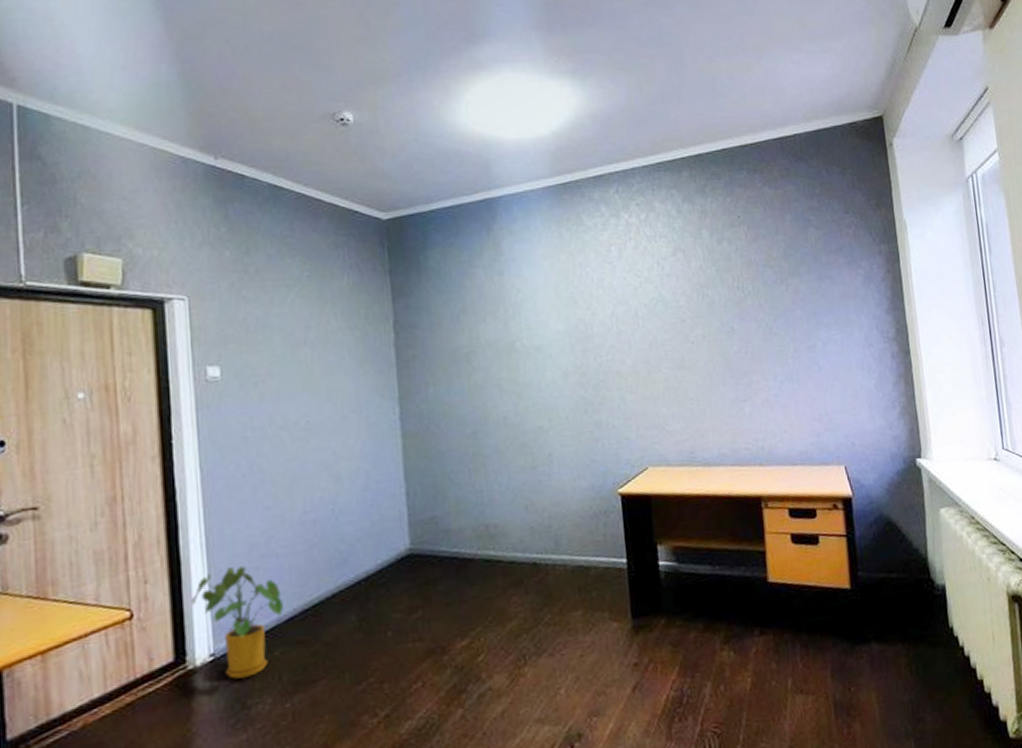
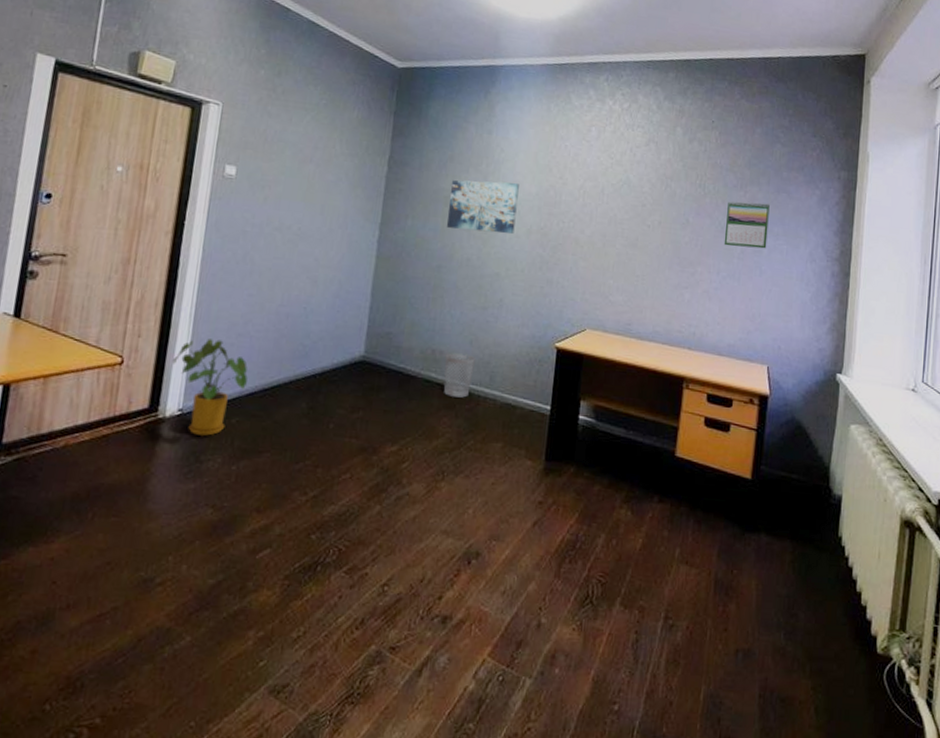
wall art: none [470,323,549,387] -> present [446,180,519,234]
wastebasket: none [501,522,536,573] -> present [443,353,477,398]
calendar: none [771,293,820,348] -> present [724,201,770,249]

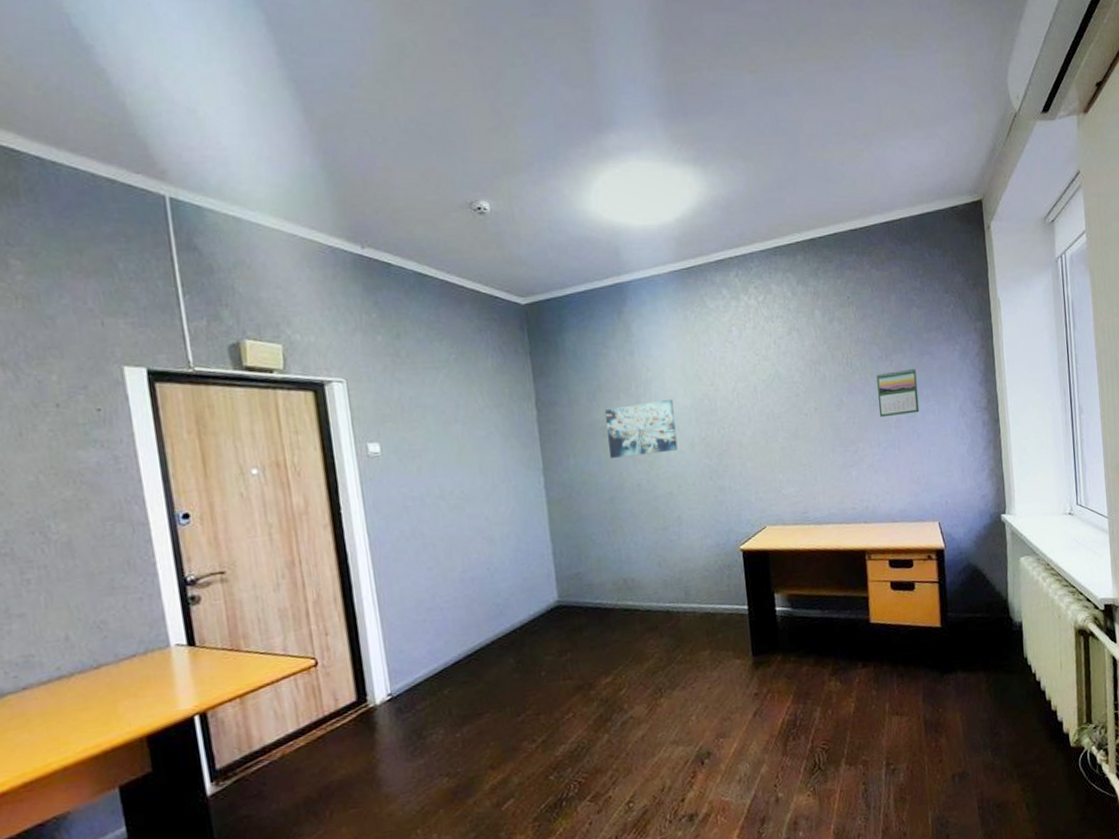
house plant: present [172,339,248,436] -> none [367,619,449,714]
wastebasket: present [443,353,477,398] -> none [637,576,669,619]

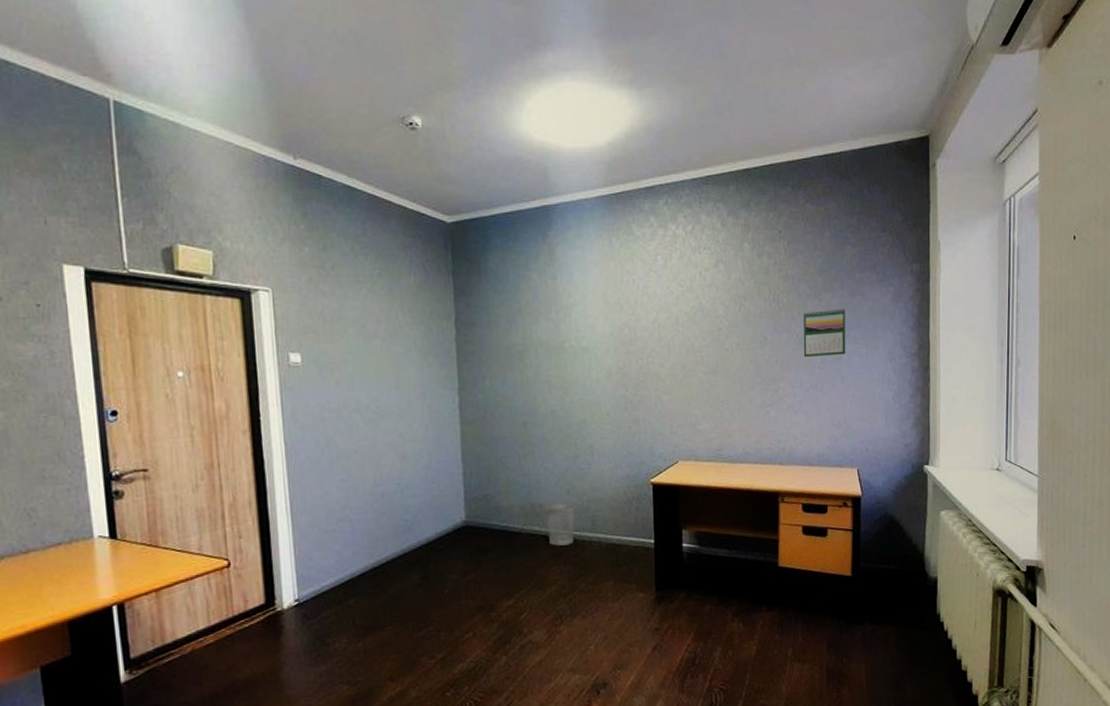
wall art: present [605,398,678,458] -> none [524,326,594,382]
wastebasket: none [637,576,669,619] -> present [545,503,576,546]

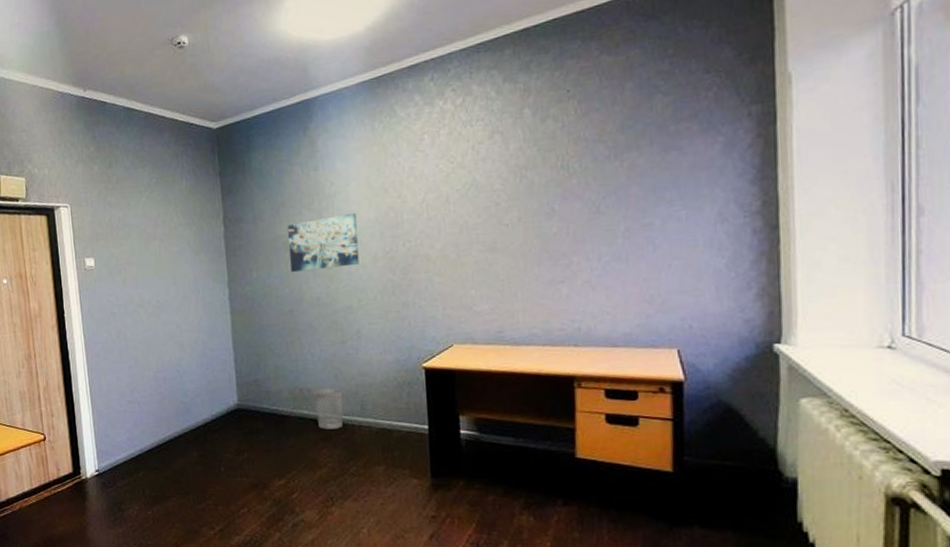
wall art: none [524,326,594,382] -> present [288,212,359,272]
calendar: present [803,308,846,358] -> none [601,167,659,227]

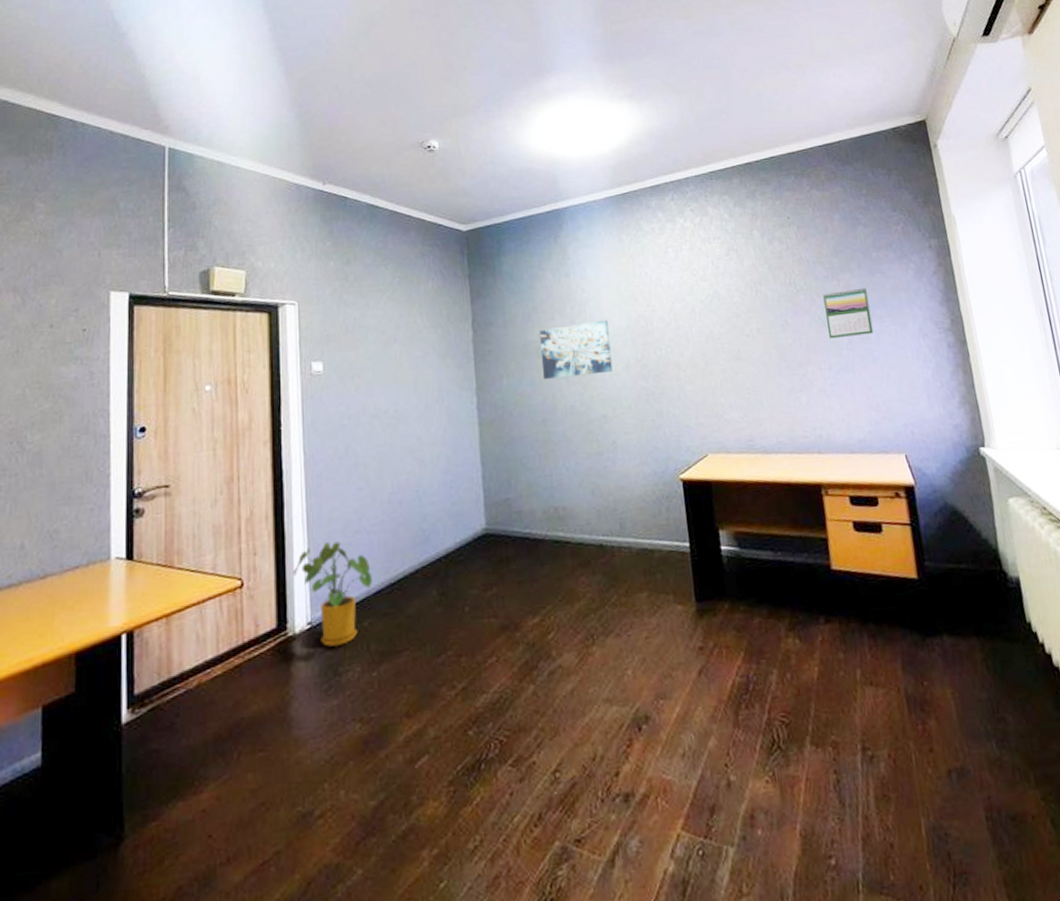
house plant: none [81,409,144,489] -> present [292,541,372,647]
wastebasket: present [313,388,344,430] -> none [569,505,602,554]
calendar: none [601,167,659,227] -> present [823,287,874,339]

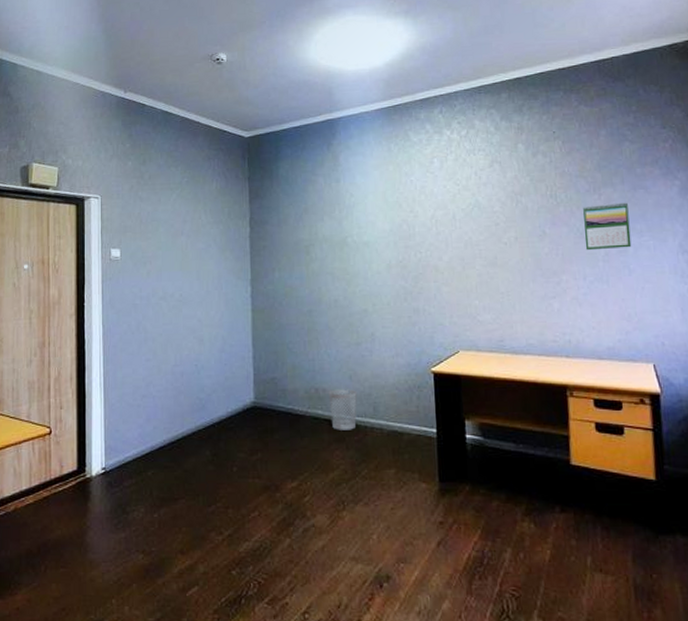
house plant: present [292,541,372,647] -> none [91,403,156,489]
wall art: present [540,319,613,379] -> none [310,222,375,274]
wastebasket: none [569,505,602,554] -> present [328,389,358,430]

